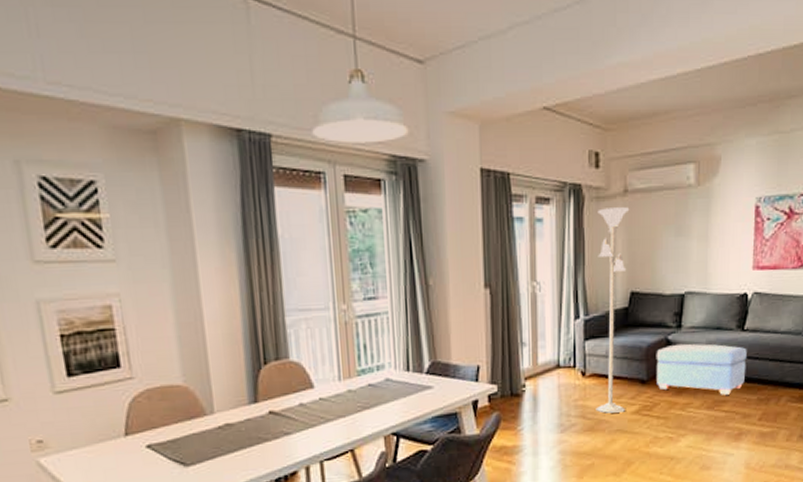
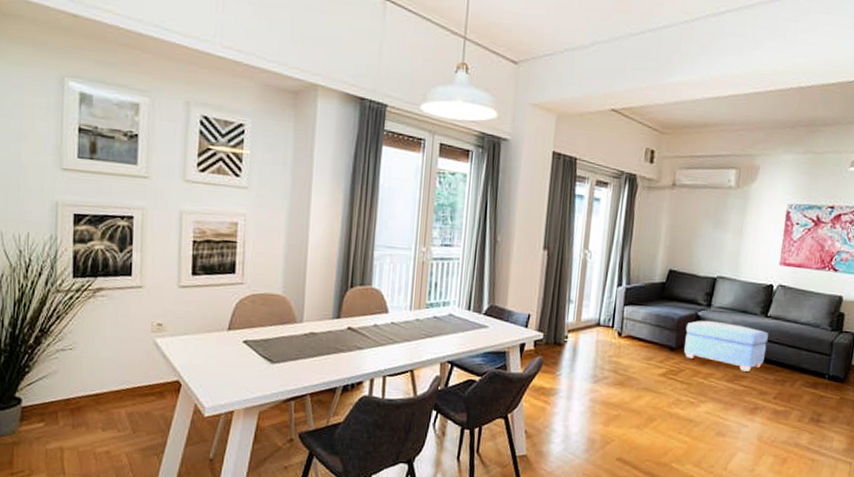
floor lamp: present [596,207,630,413] -> none [627,196,676,373]

